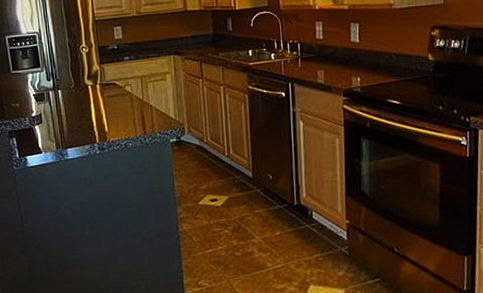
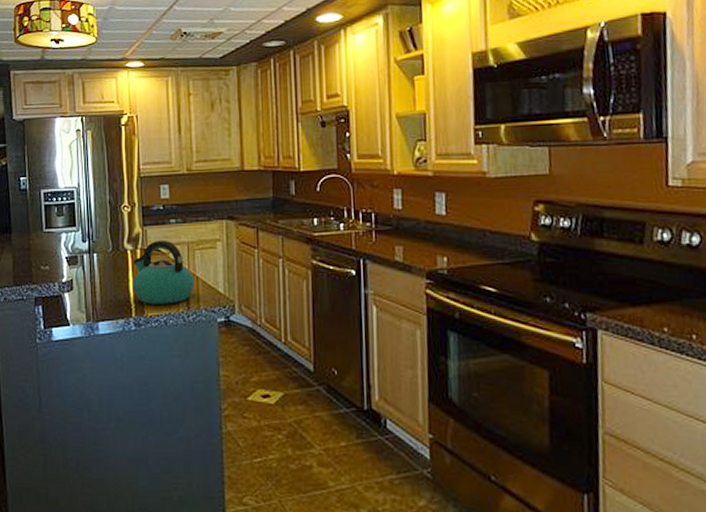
kettle: none [93,75,149,131] -> present [133,240,195,304]

